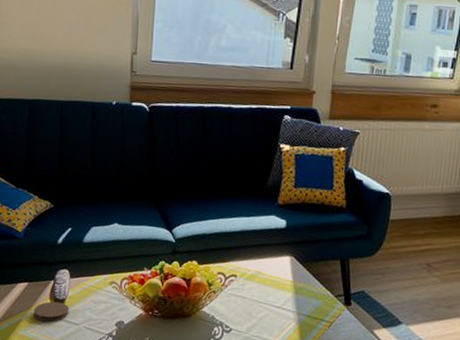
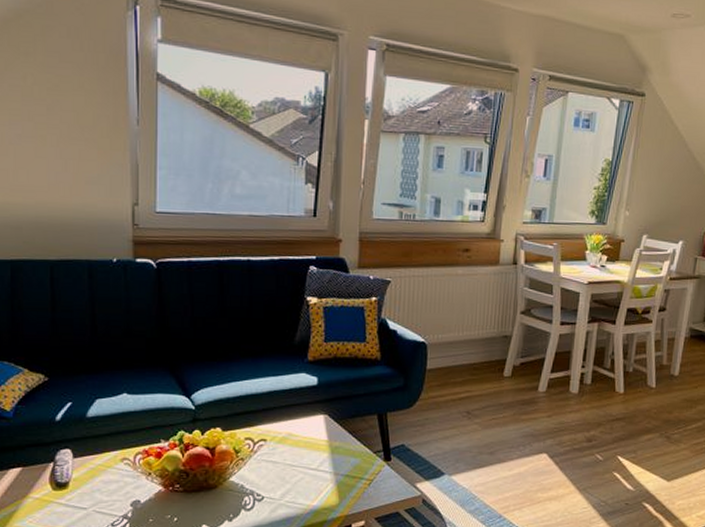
coaster: present [33,301,69,322] -> none [31,486,74,509]

